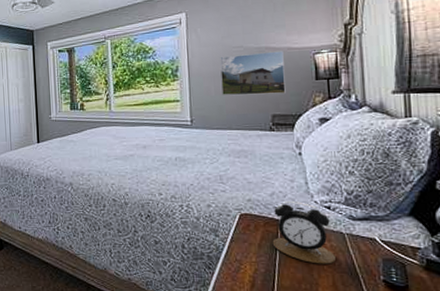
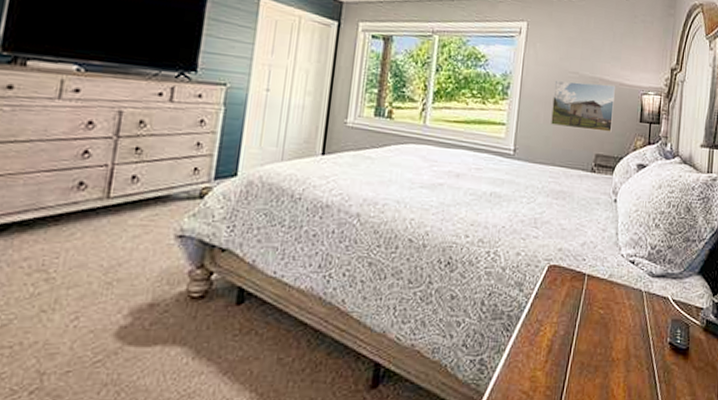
alarm clock: present [272,200,337,264] -> none [576,252,633,325]

